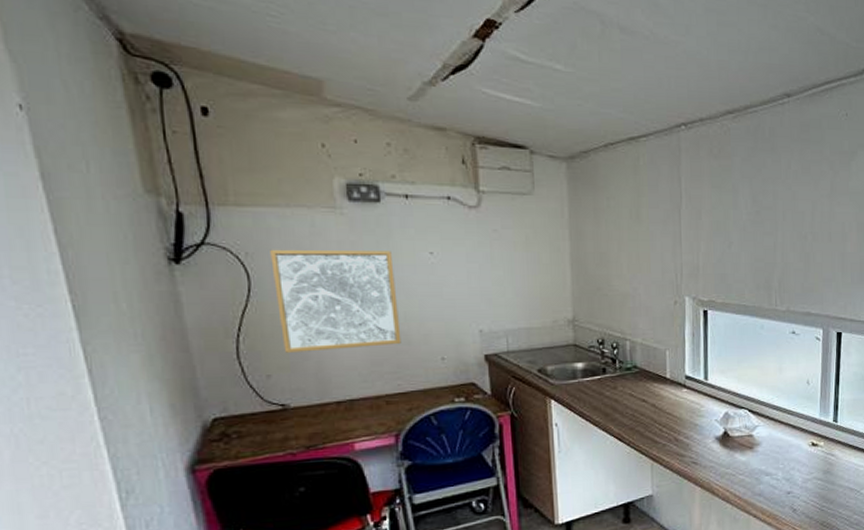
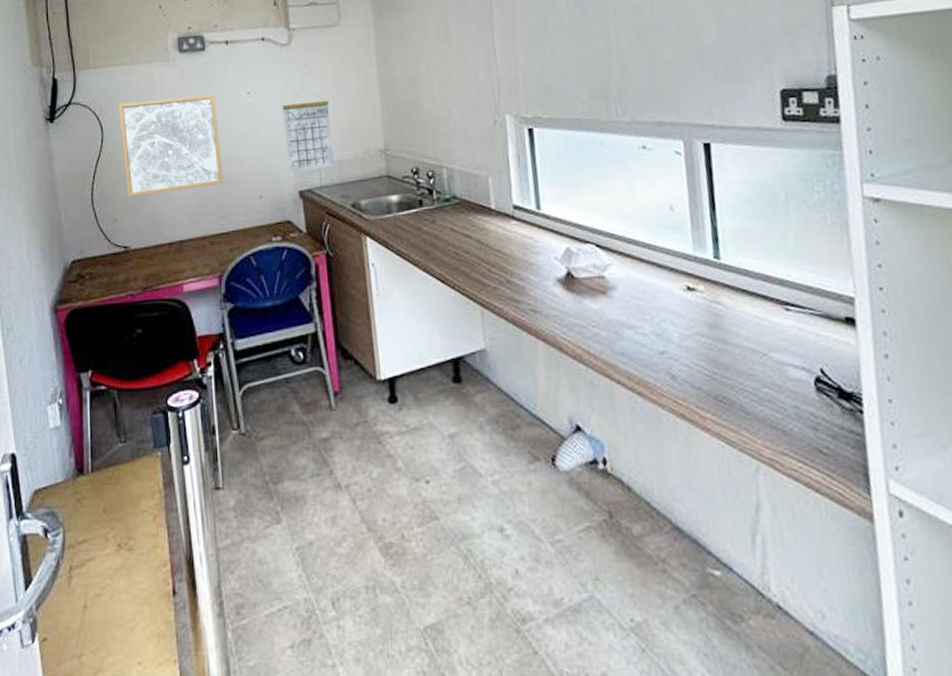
calendar: none [468,268,522,337] -> present [281,100,335,173]

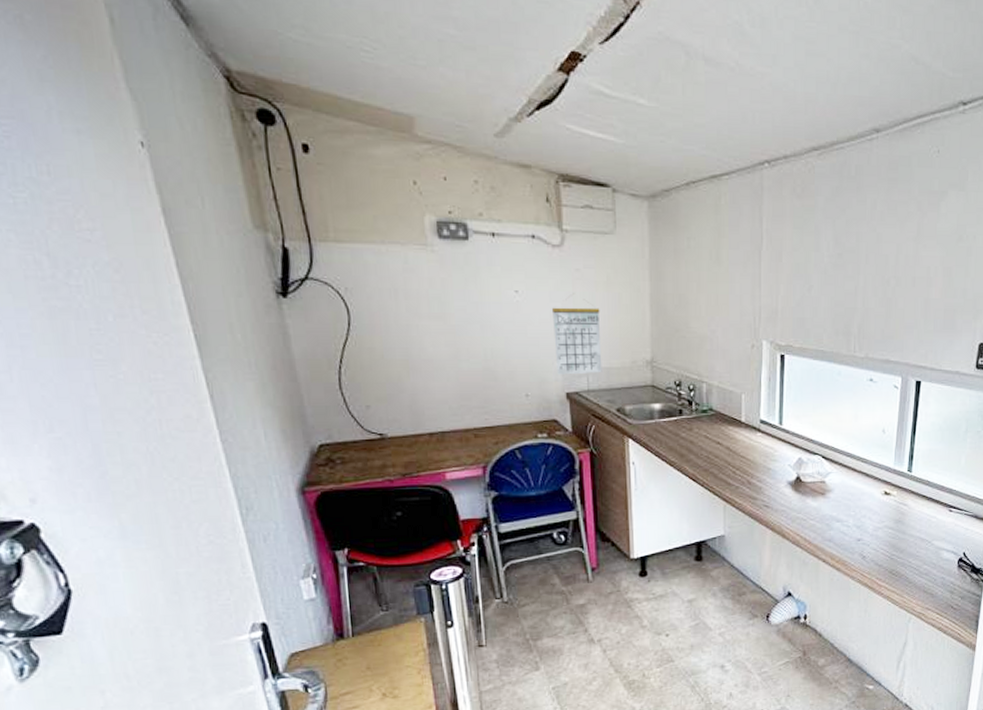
wall art: present [118,94,224,197] -> none [367,285,489,385]

